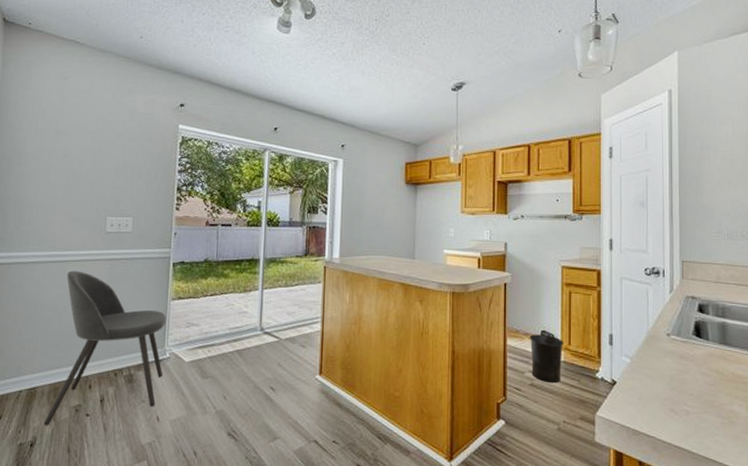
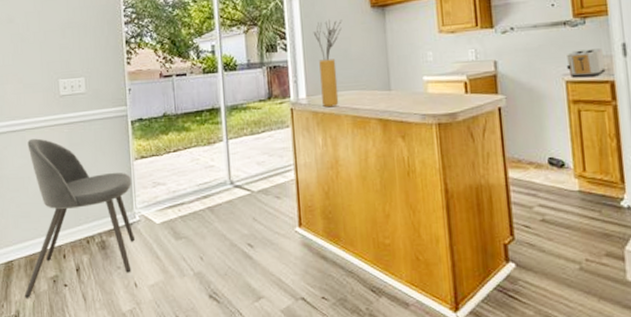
vase: none [352,190,379,269] -> present [313,19,342,108]
waste bin: present [529,334,564,382] -> none [534,162,578,216]
toaster: none [563,241,595,265] -> present [566,48,606,78]

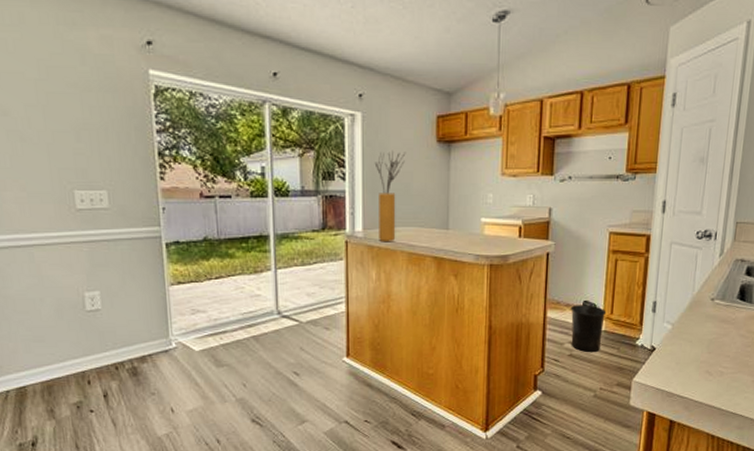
dining chair: present [24,138,135,298] -> none [36,256,171,424]
waste bin: none [534,162,578,216] -> present [570,305,607,352]
toaster: present [566,48,606,78] -> none [612,204,646,230]

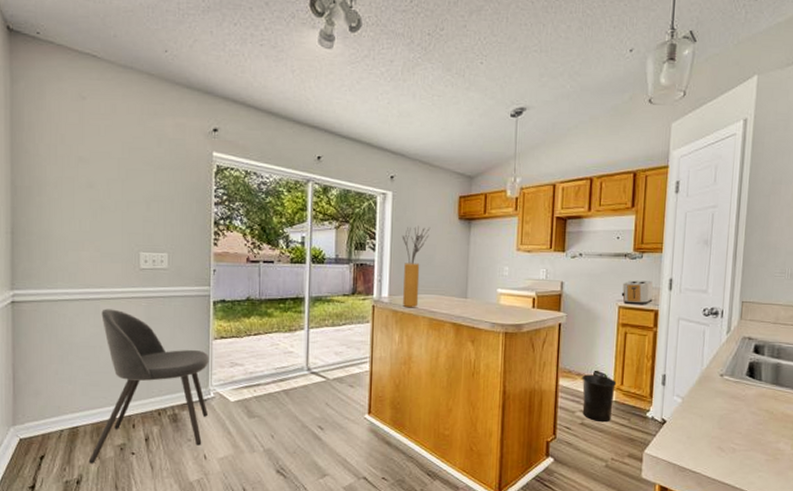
dining chair: none [36,256,171,424] -> present [88,309,210,463]
toaster: none [612,204,646,230] -> present [621,280,654,305]

